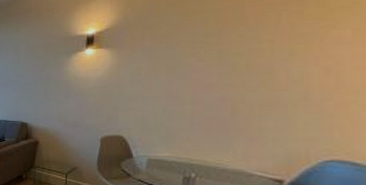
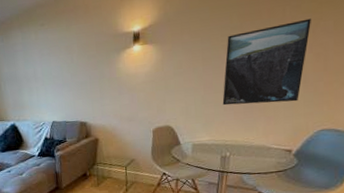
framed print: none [189,26,318,123] -> present [222,18,311,106]

